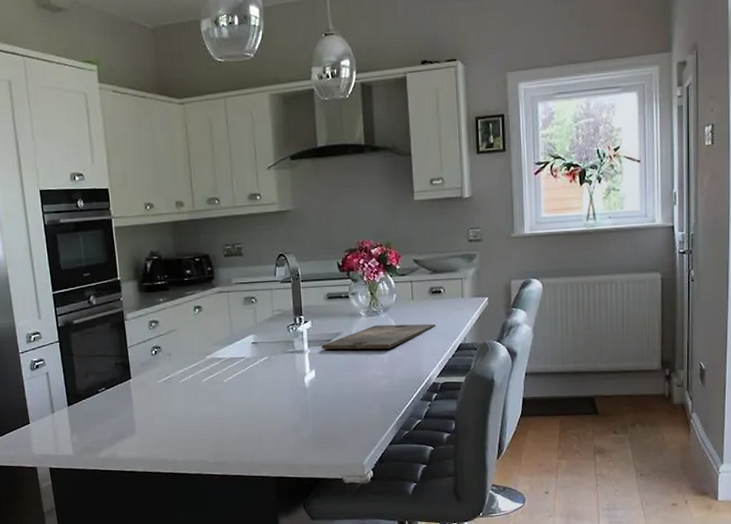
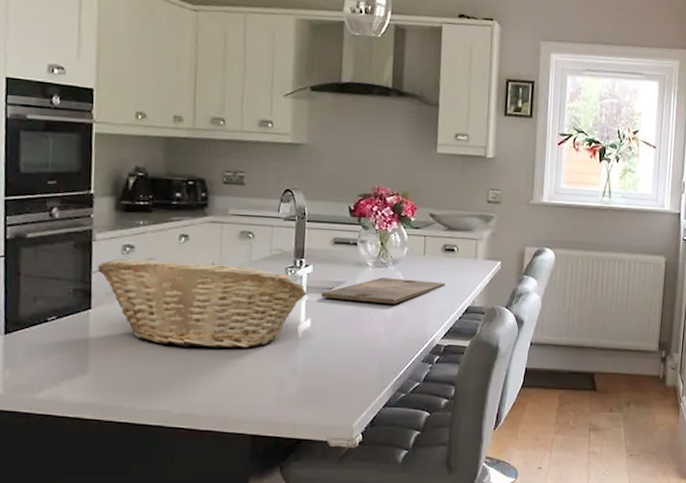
fruit basket: none [132,328,308,405] -> present [98,258,307,349]

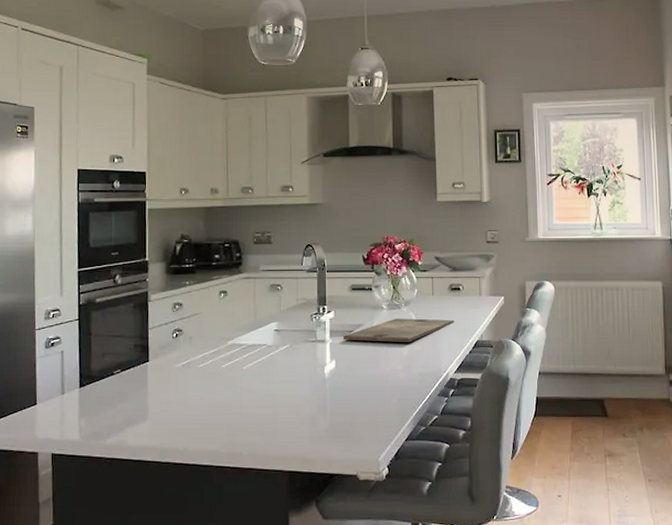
fruit basket: present [98,258,307,349] -> none [153,314,330,392]

